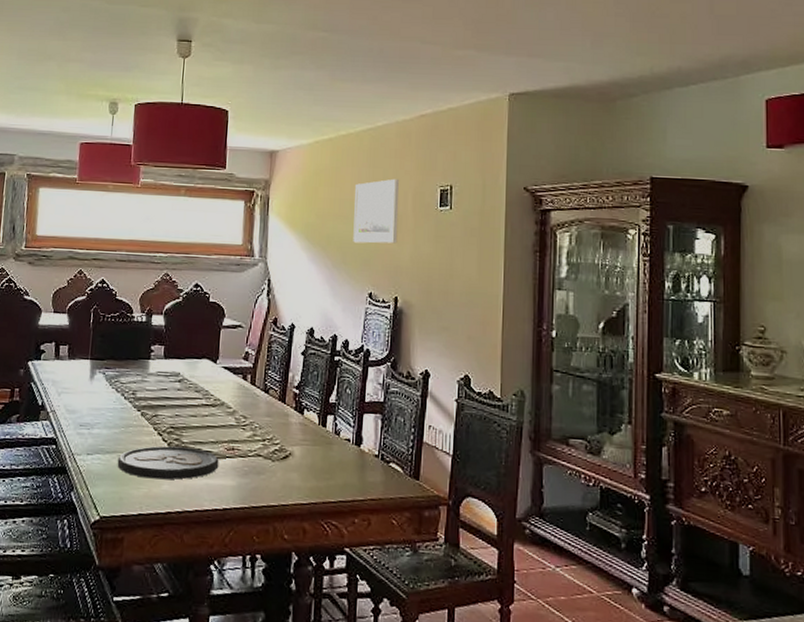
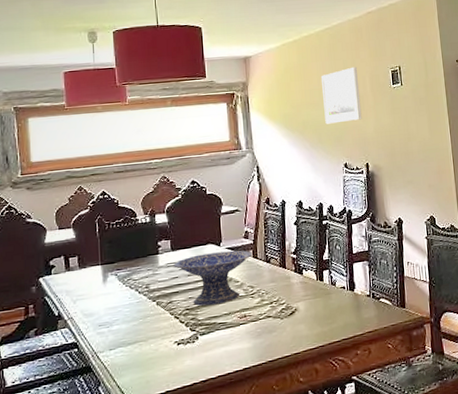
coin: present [117,446,219,480] -> none [139,322,234,359]
decorative bowl: none [164,368,251,429] -> present [174,250,253,306]

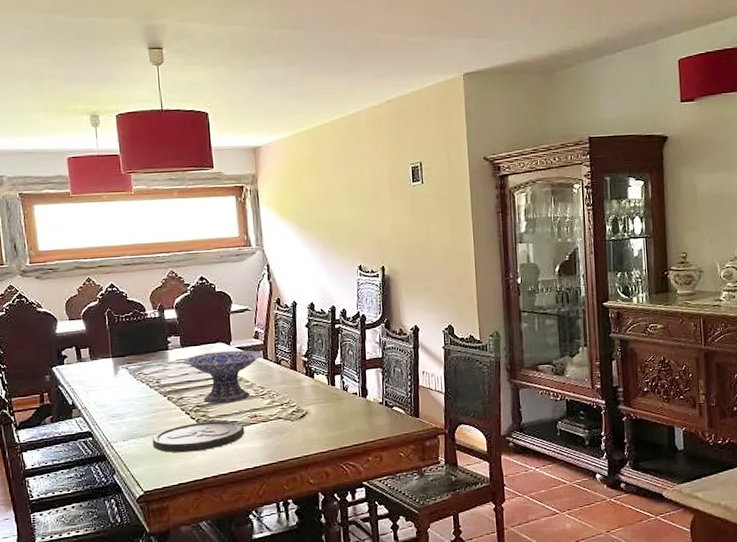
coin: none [139,322,234,359] -> present [152,420,245,453]
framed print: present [320,66,362,124] -> none [335,161,379,223]

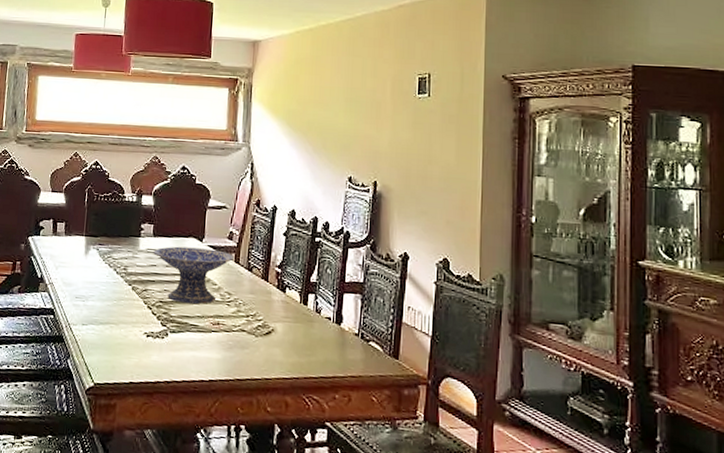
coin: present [152,420,245,453] -> none [110,318,205,351]

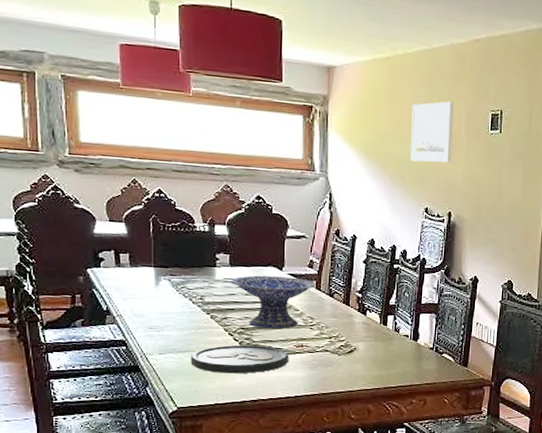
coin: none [110,318,205,351] -> present [190,344,289,374]
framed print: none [333,67,378,130] -> present [410,101,454,163]

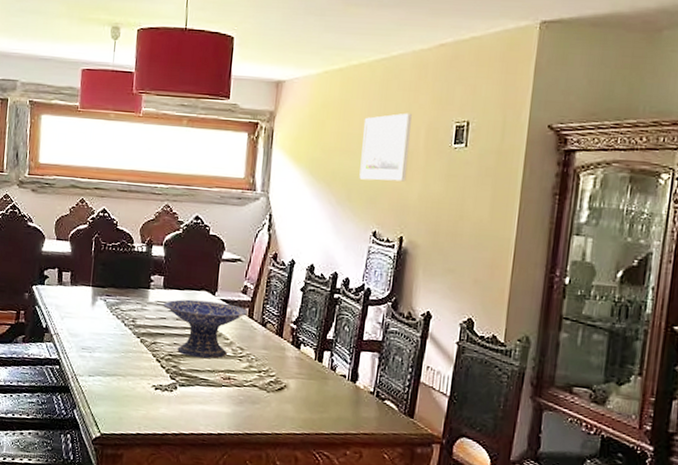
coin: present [190,344,289,374] -> none [117,371,215,404]

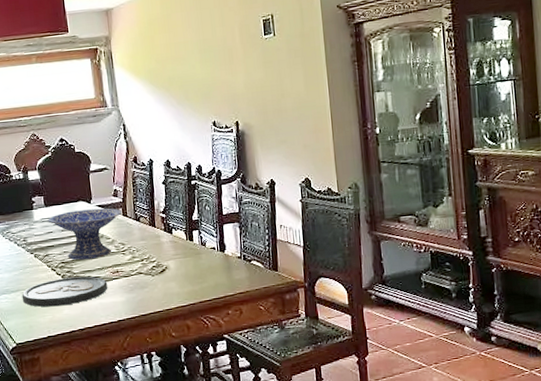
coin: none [117,371,215,404] -> present [21,276,108,307]
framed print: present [359,113,412,182] -> none [186,16,231,80]

